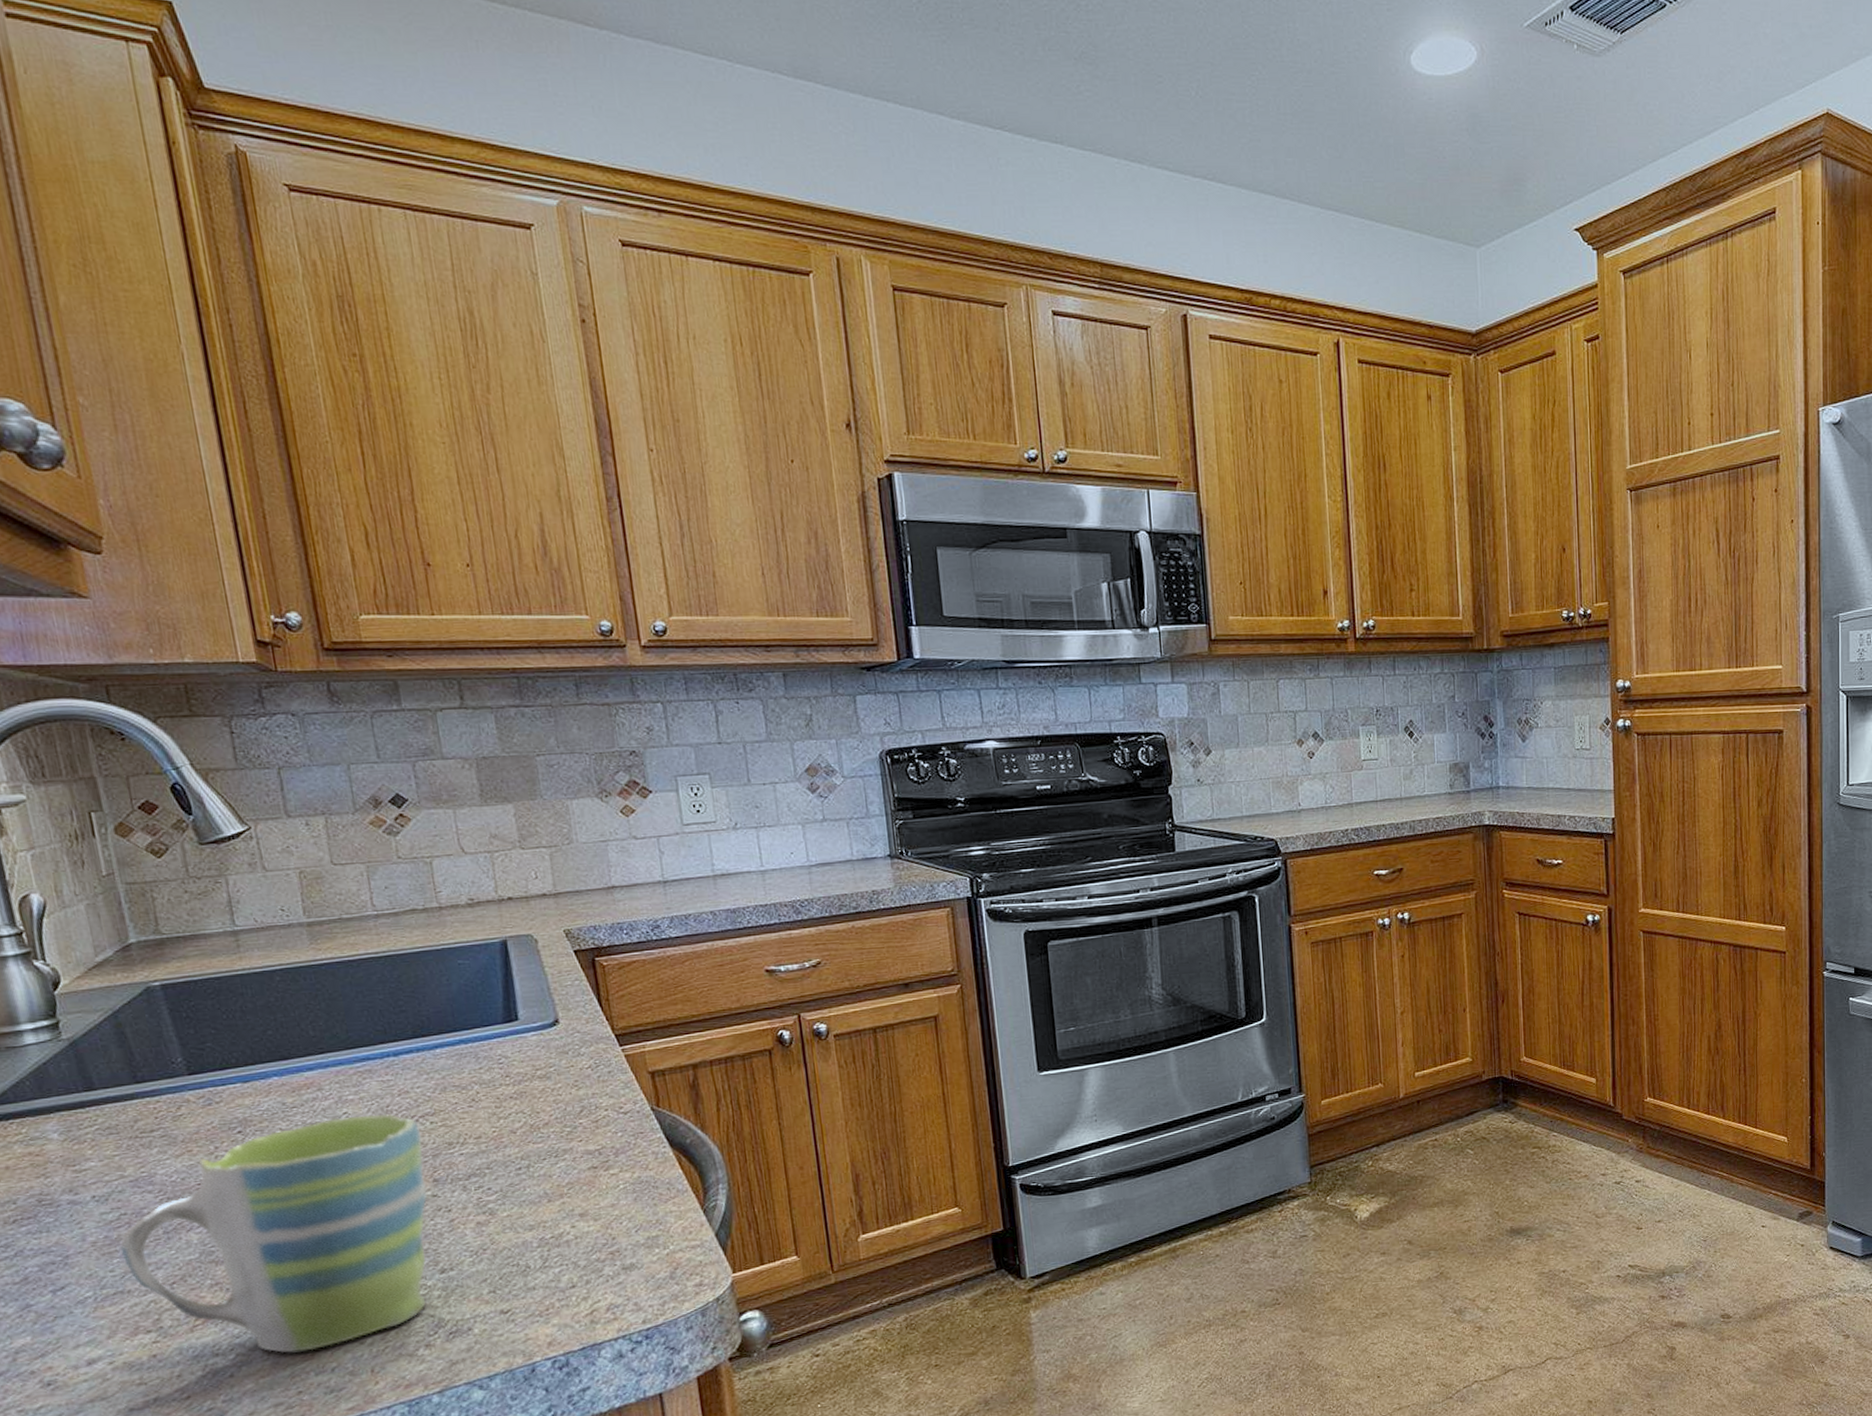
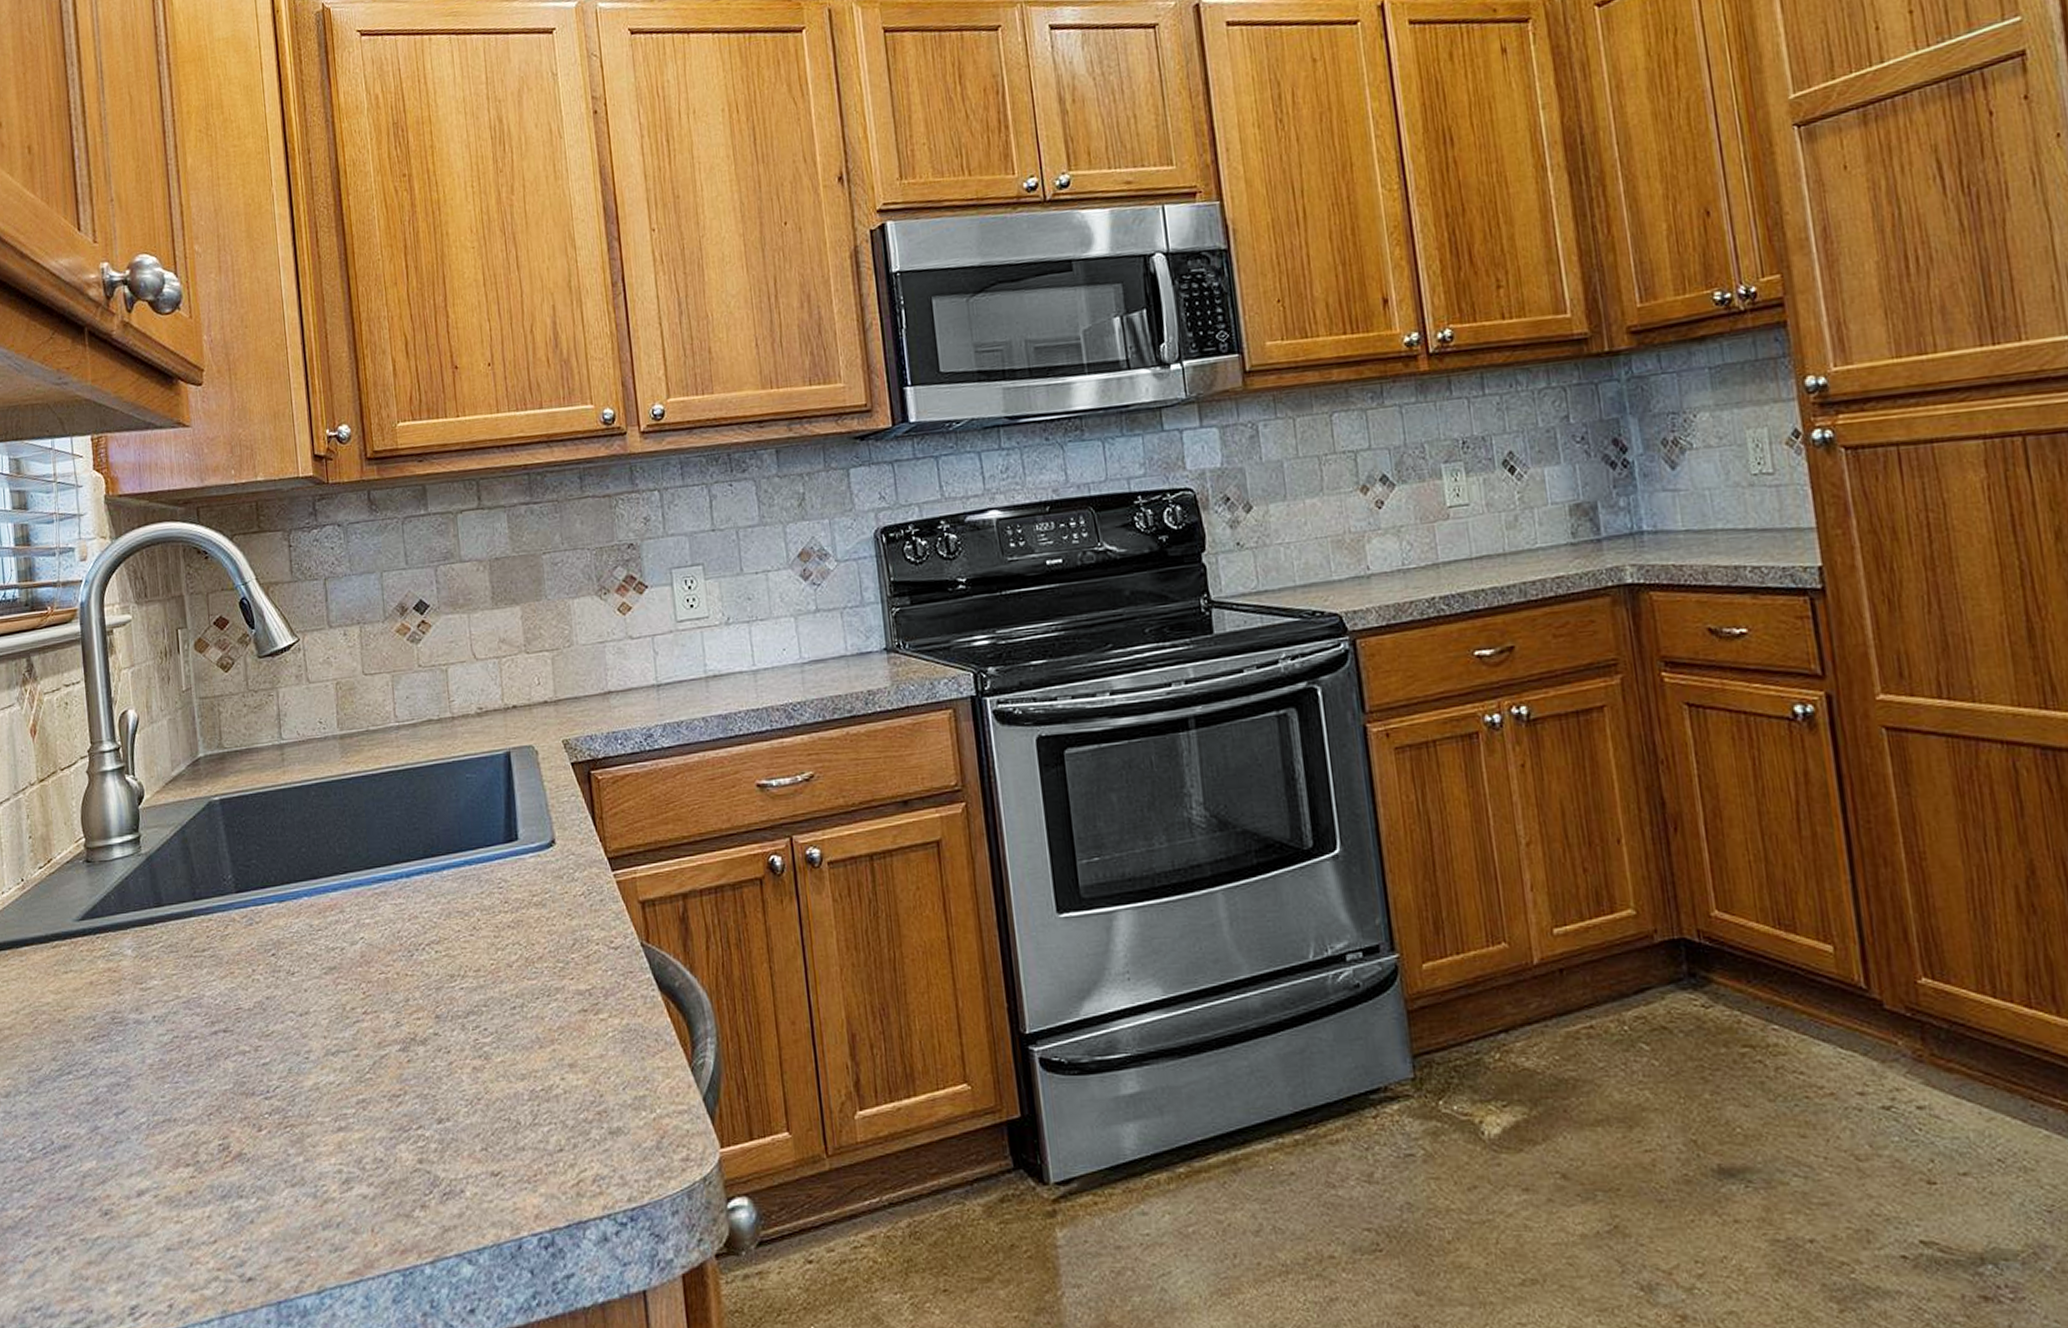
mug: present [120,1113,428,1353] -> none [171,940,430,1202]

